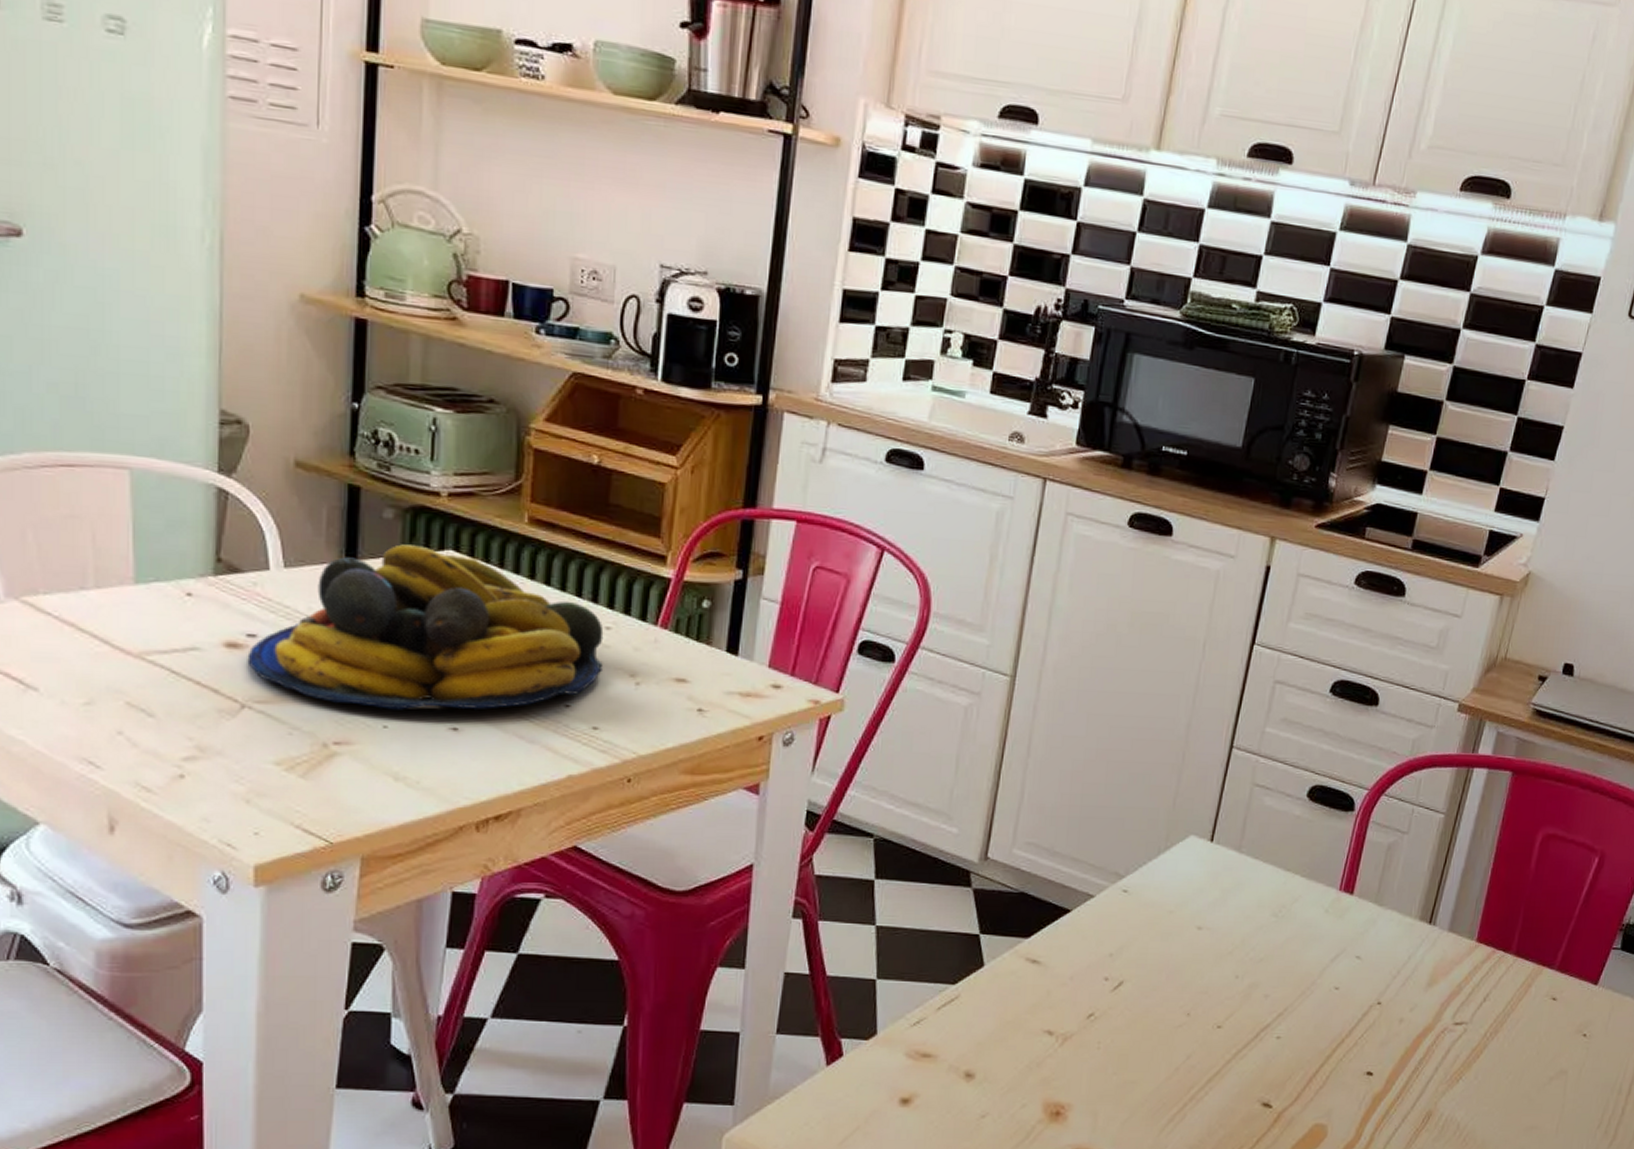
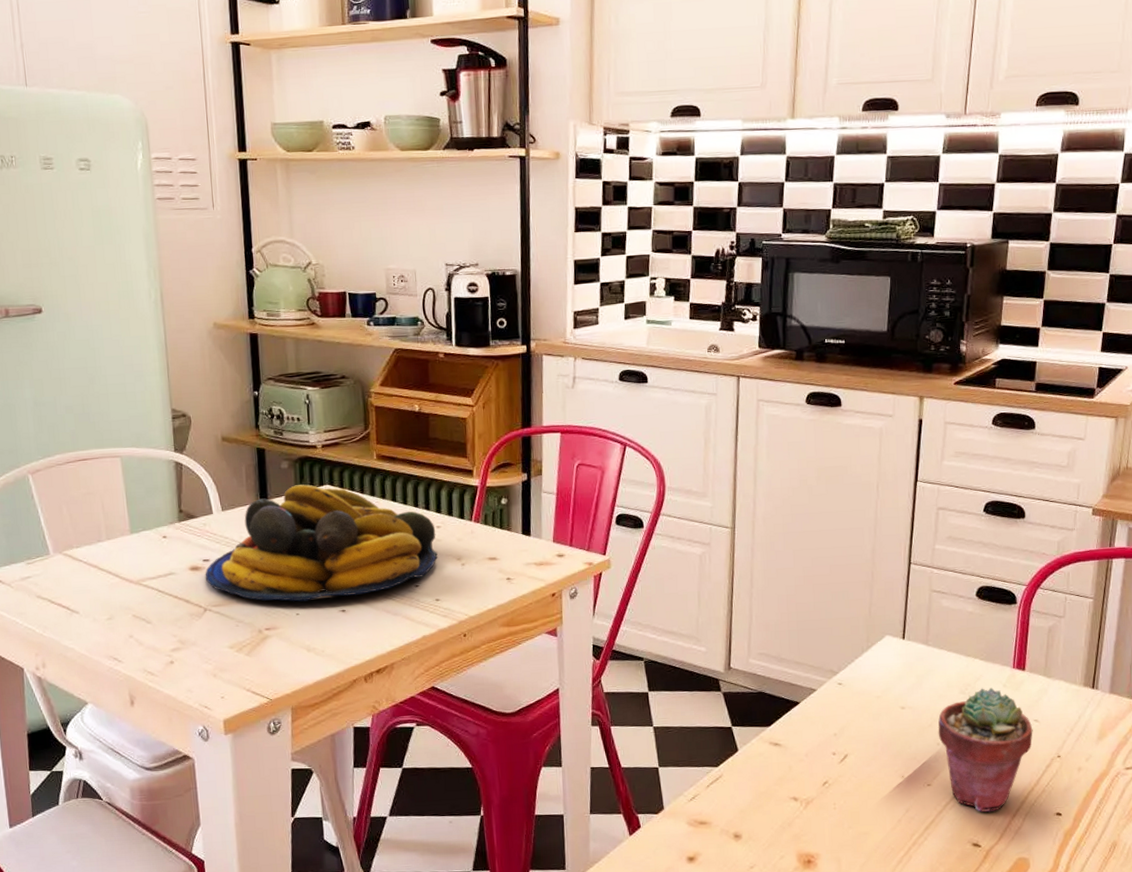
potted succulent: none [1238,912,1353,1065] -> present [938,687,1033,812]

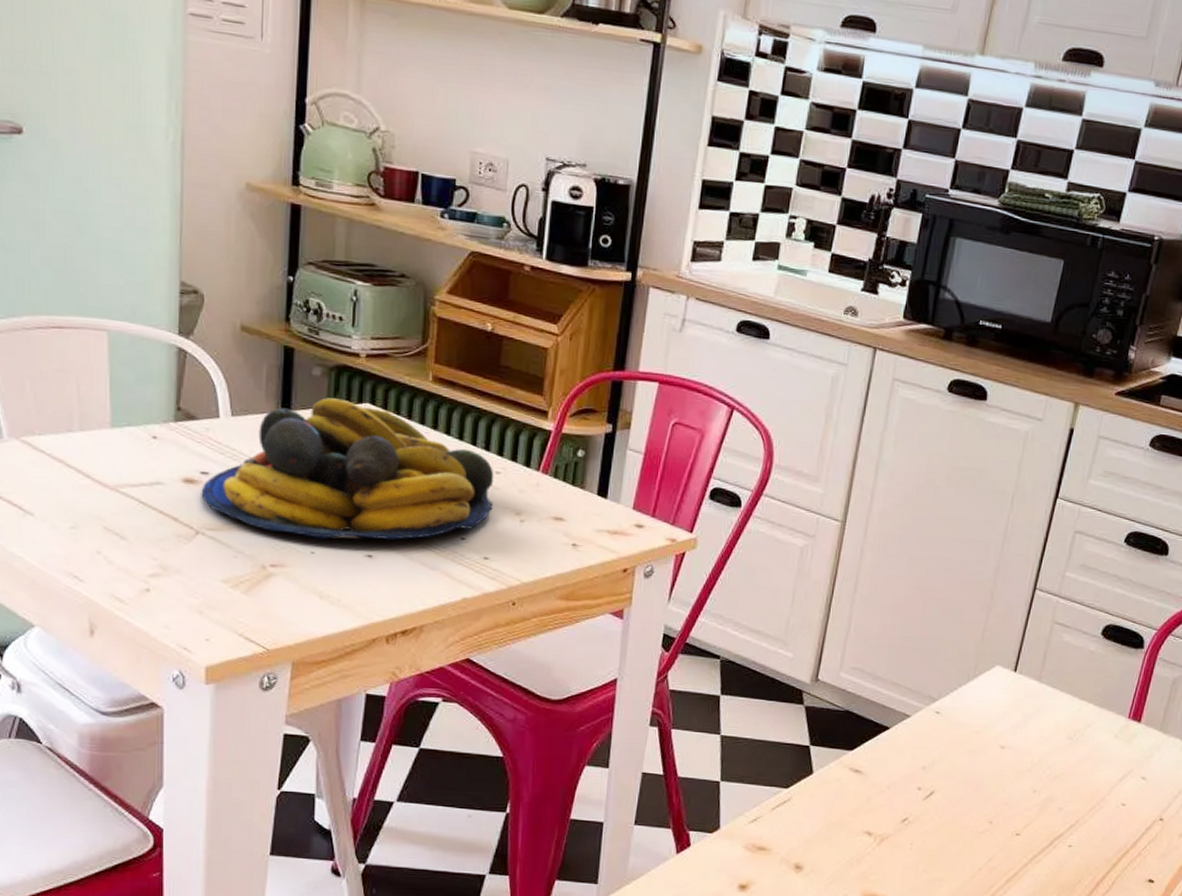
potted succulent: present [938,687,1033,812] -> none [1036,736,1139,870]

